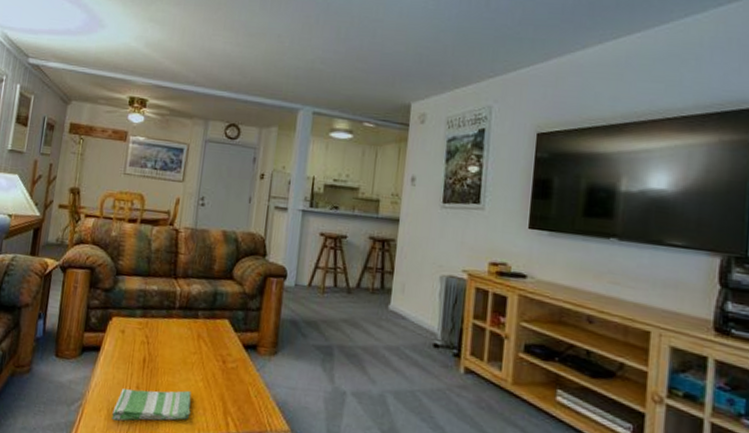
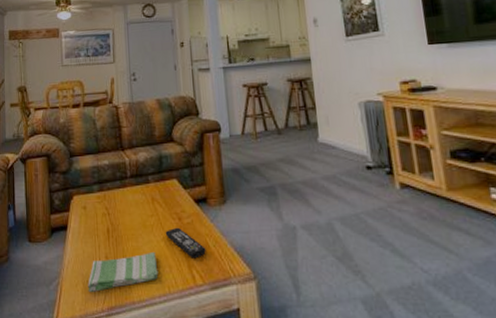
remote control: none [205,369,246,406] -> present [165,227,206,259]

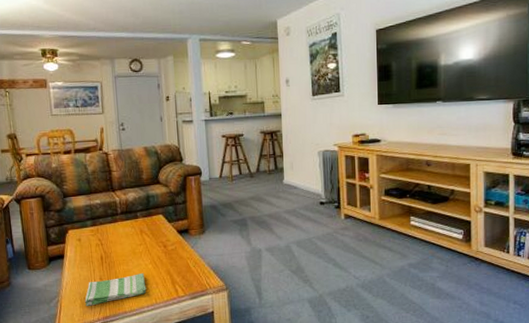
remote control: present [165,227,206,259] -> none [152,253,187,277]

